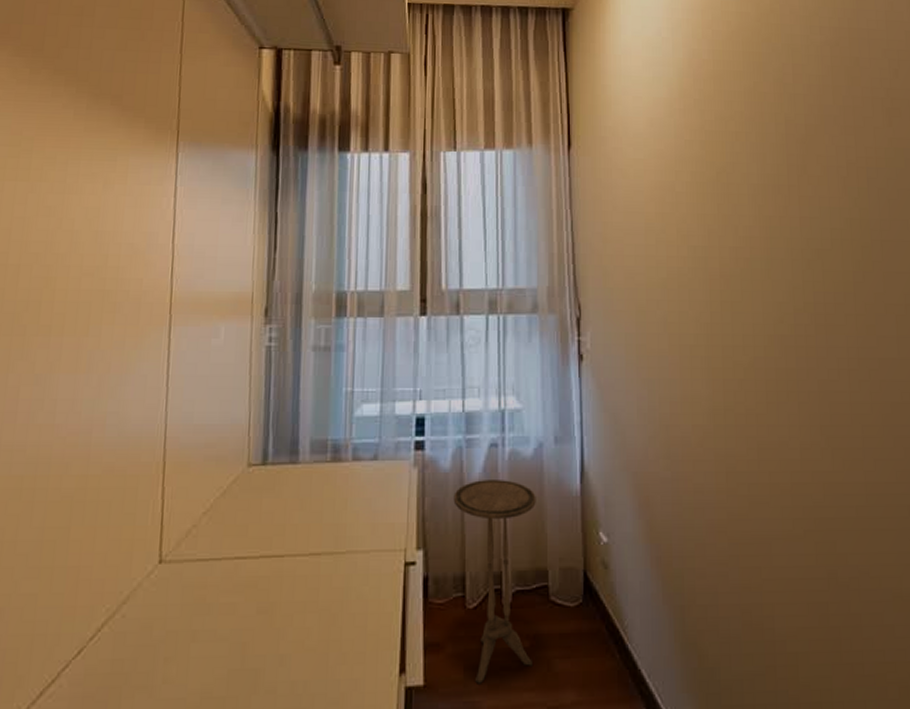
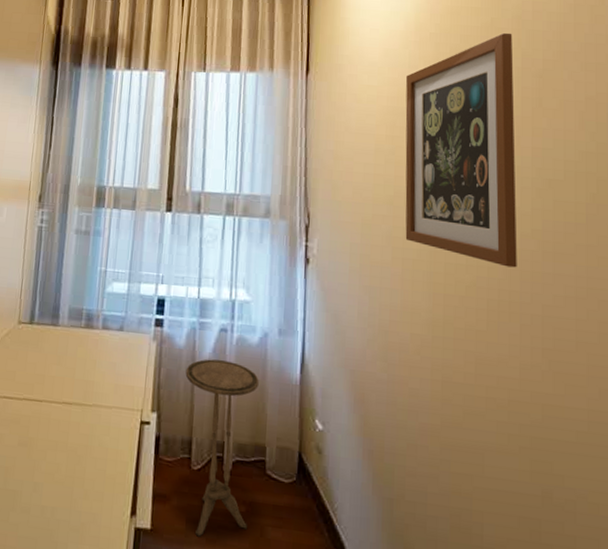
wall art: none [672,97,792,344] -> present [405,32,517,268]

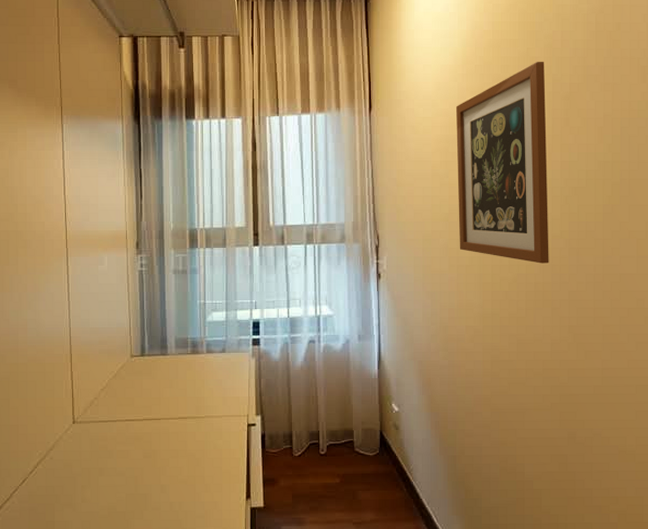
side table: present [185,359,259,537] -> none [282,366,344,507]

